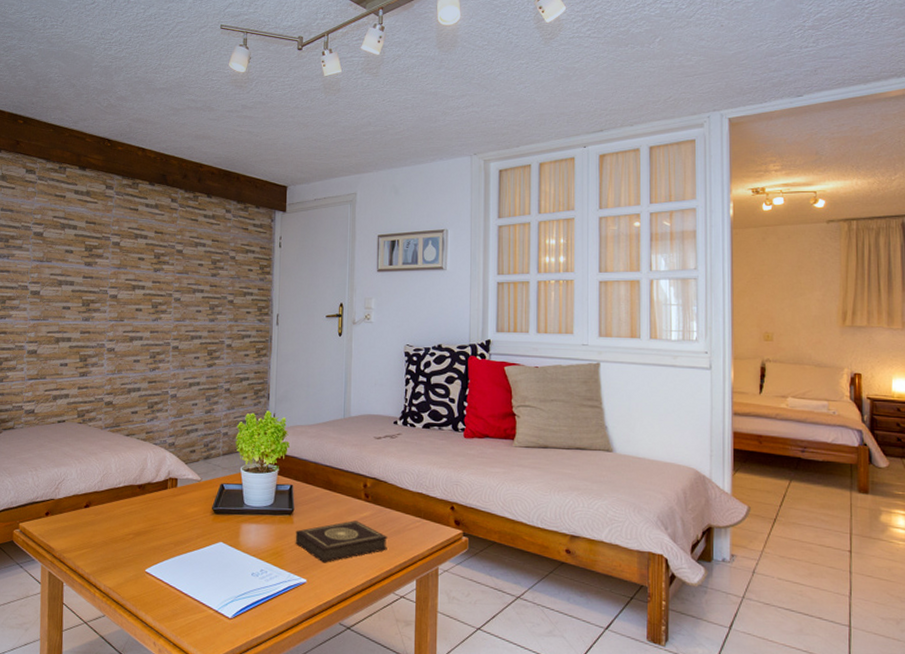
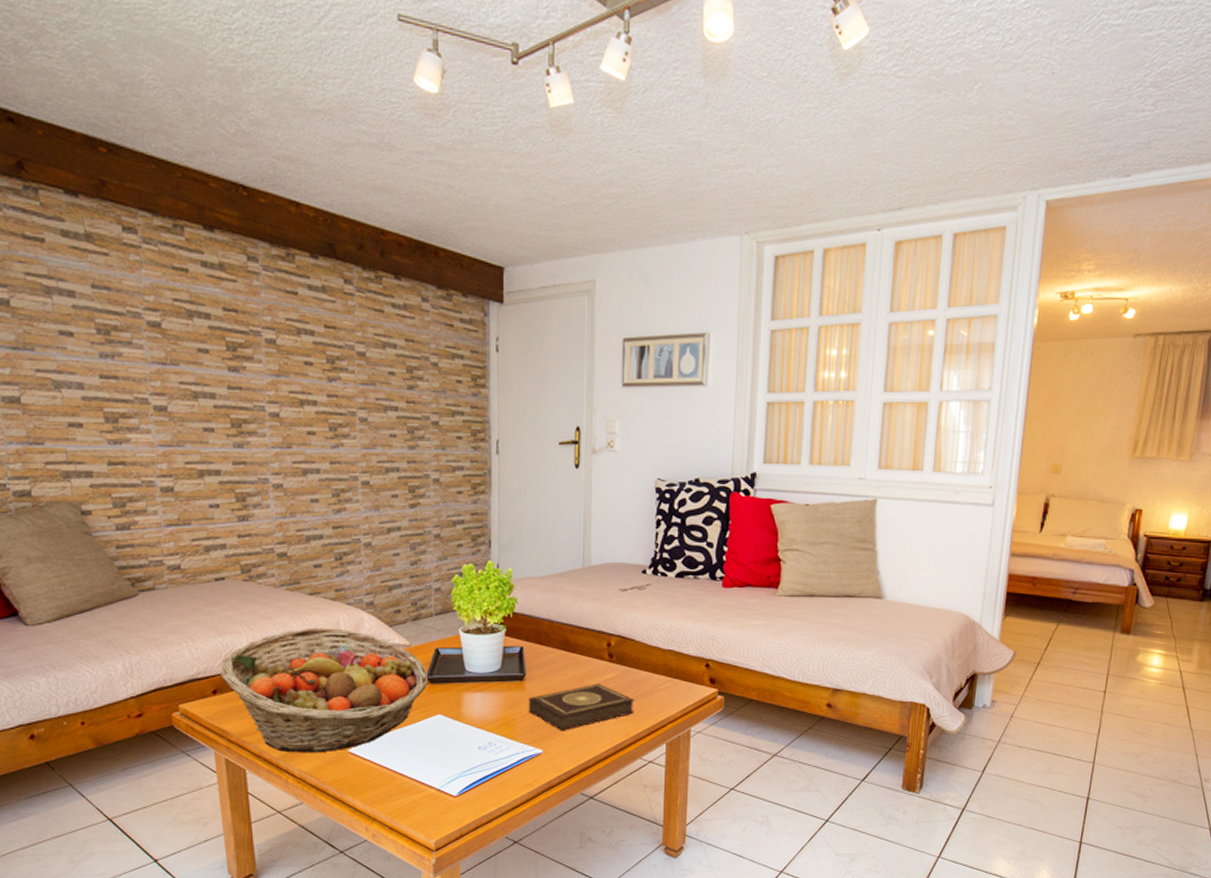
fruit basket: none [53,462,214,571] -> present [220,627,429,753]

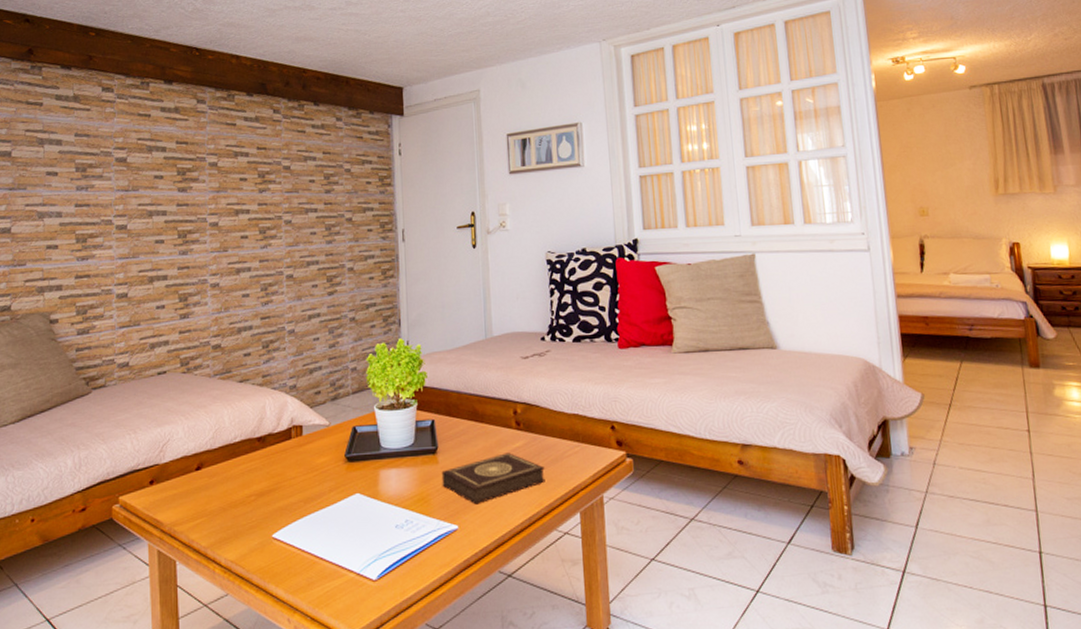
fruit basket: present [220,627,429,753] -> none [158,412,347,541]

